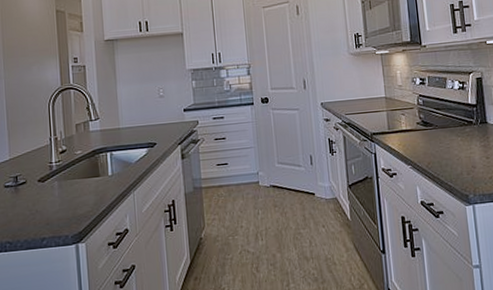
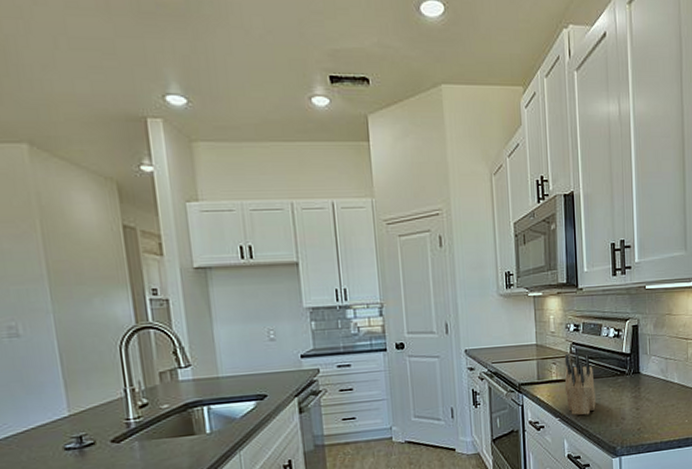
knife block: none [412,106,446,164] -> present [564,354,596,416]

